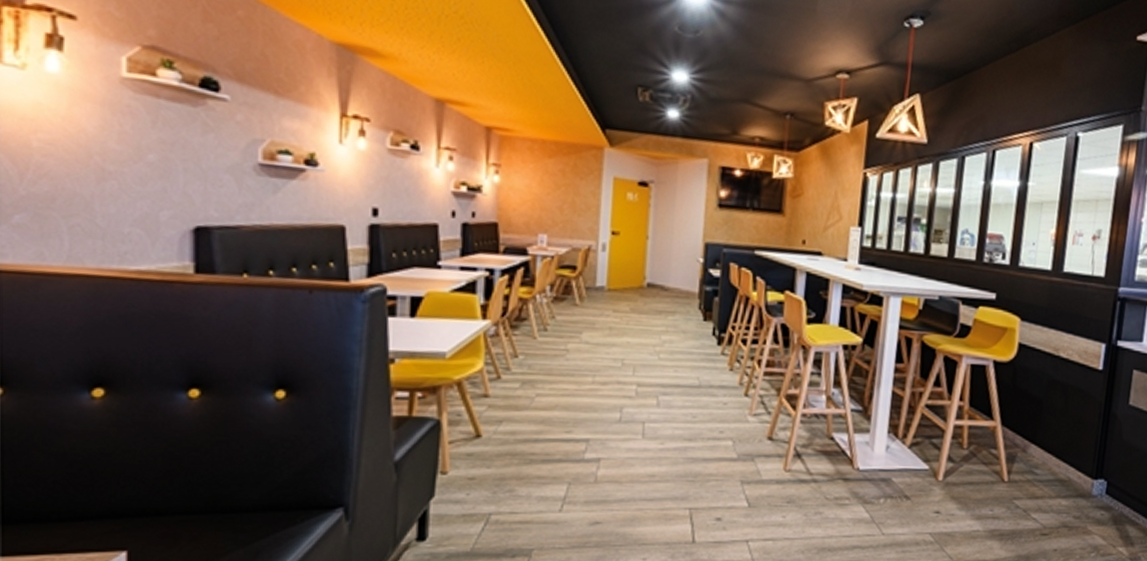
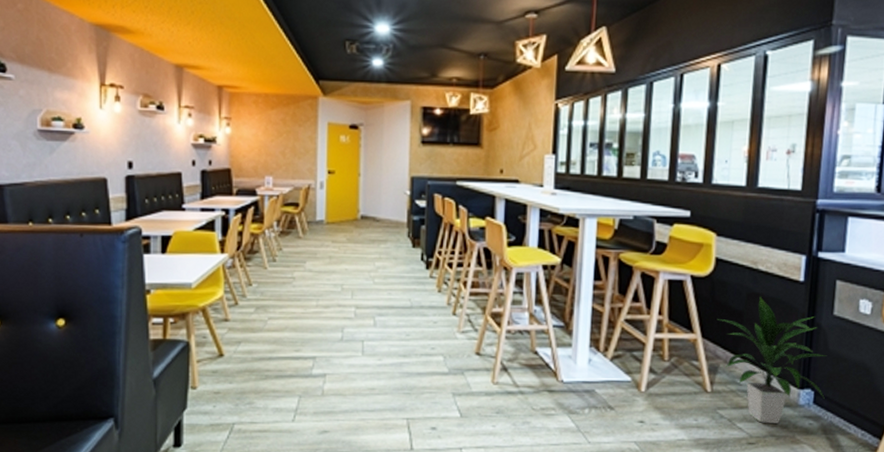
indoor plant: none [1018,384,1120,514] -> present [718,296,826,423]

